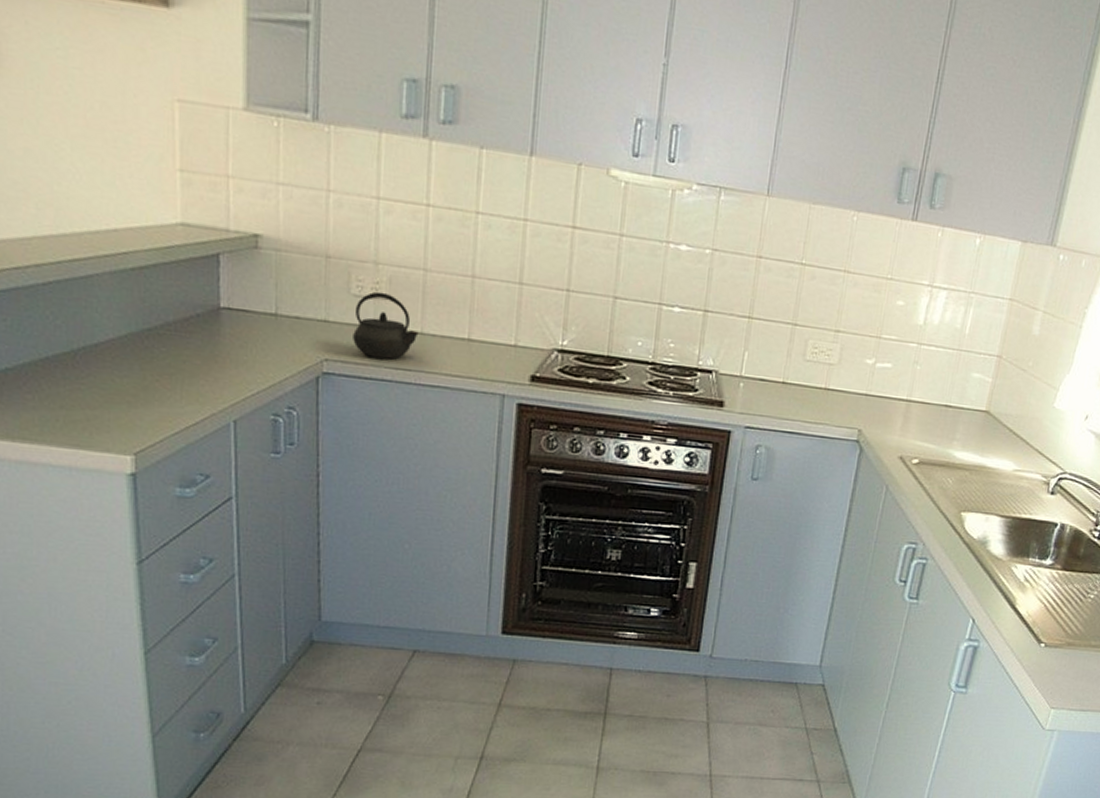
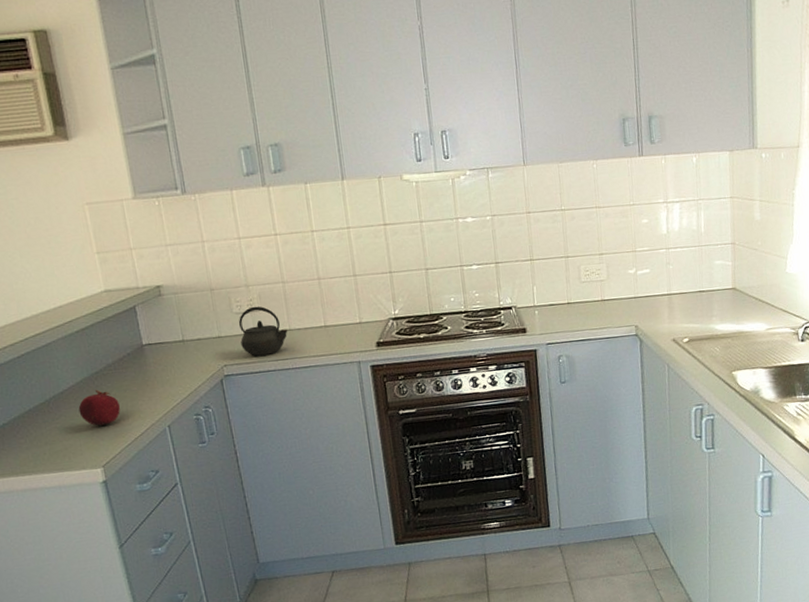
fruit: none [115,351,173,402] -> present [78,389,120,426]

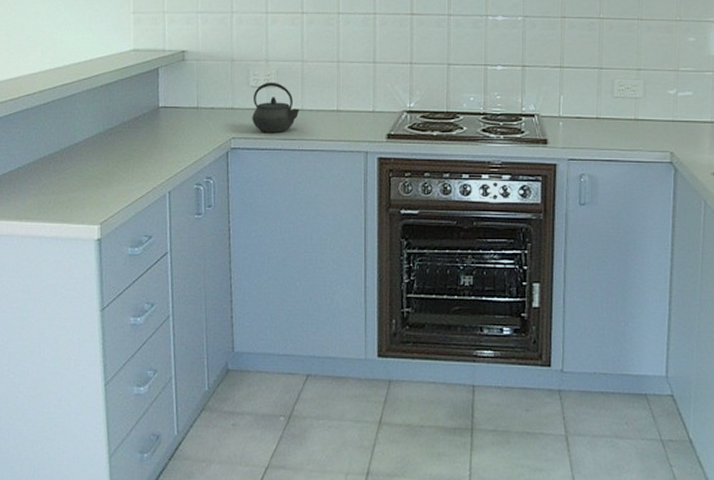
fruit: present [78,389,120,426] -> none [88,145,127,182]

